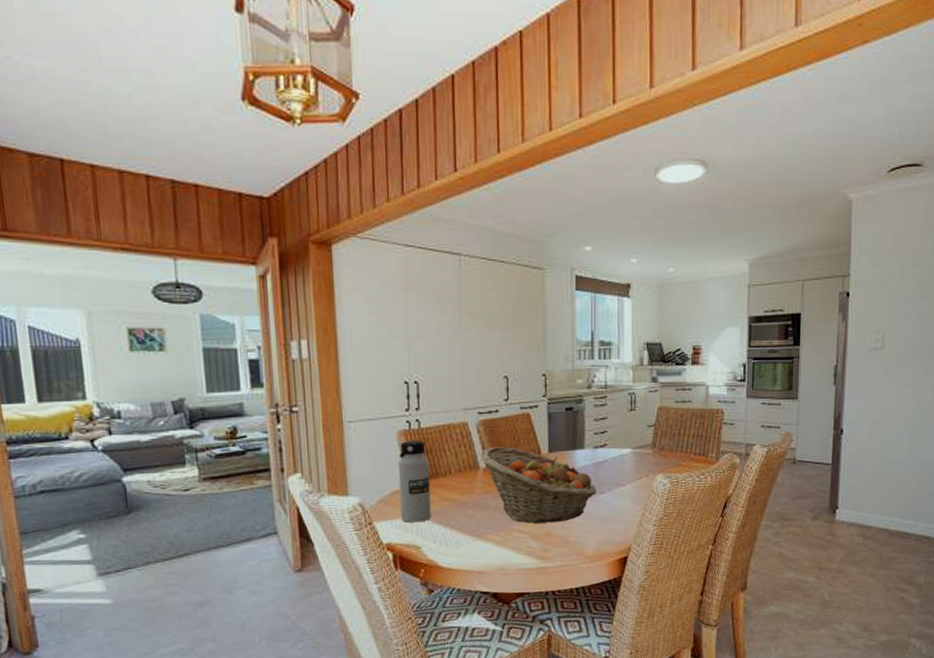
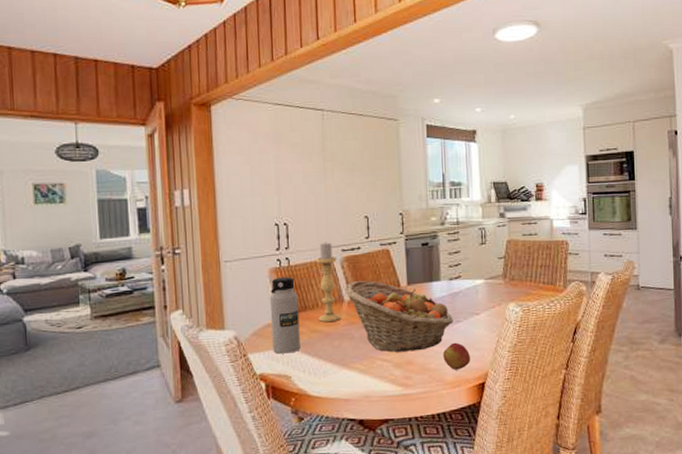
candle holder: none [449,403,475,490] -> present [316,242,341,322]
apple: none [585,514,613,544] -> present [443,342,470,370]

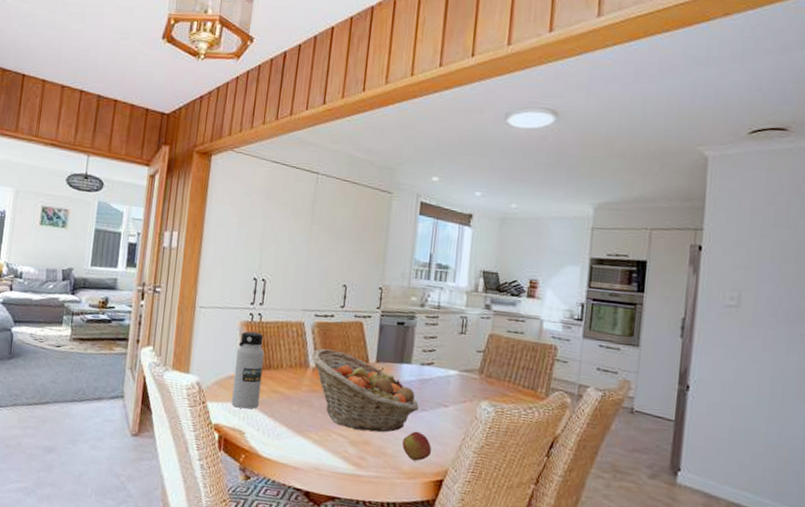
candle holder: present [316,242,341,322] -> none [281,304,309,386]

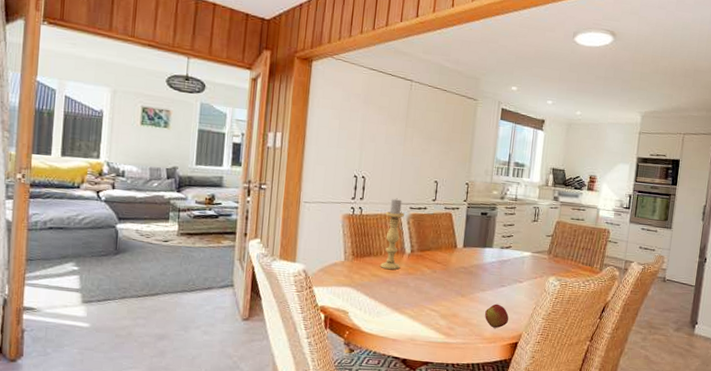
water bottle: present [232,331,265,409] -> none [336,223,365,292]
candle holder: none [281,304,309,386] -> present [380,198,404,270]
fruit basket: present [311,348,419,433] -> none [407,236,499,306]

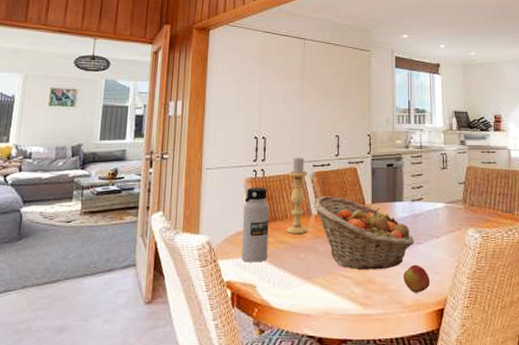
water bottle: none [336,223,365,292] -> present [242,187,269,262]
fruit basket: none [407,236,499,306] -> present [313,195,414,270]

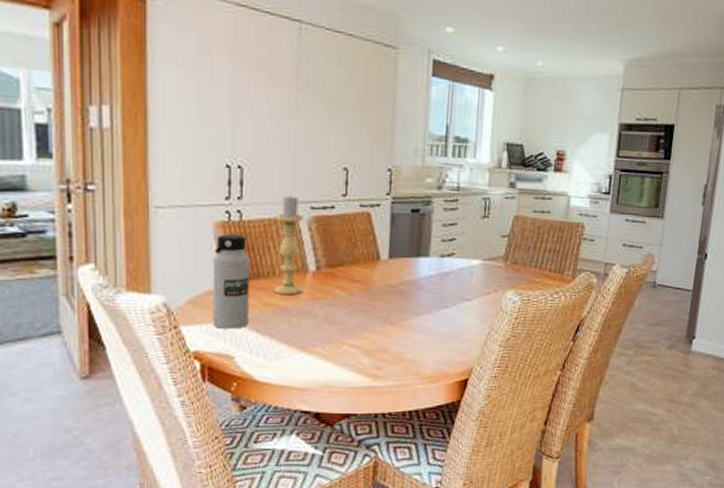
fruit basket: present [313,195,414,270] -> none [310,247,440,338]
apple: present [404,264,430,293] -> none [423,331,455,363]

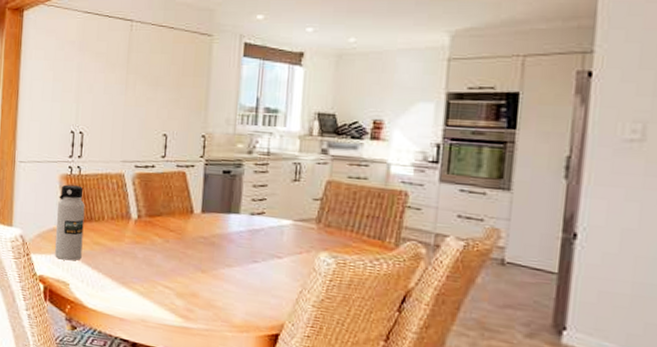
candle holder: present [274,195,303,294] -> none [103,155,129,238]

